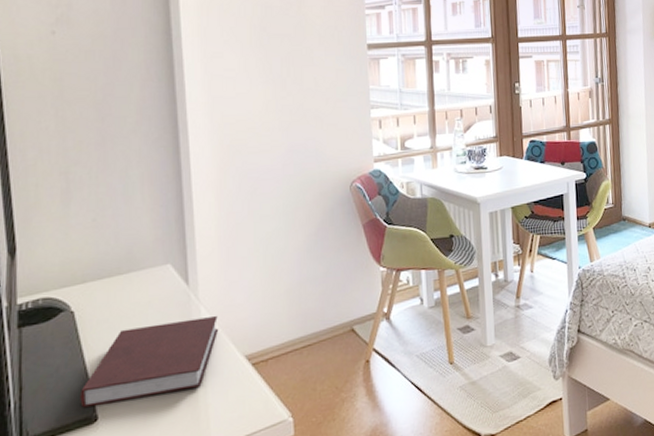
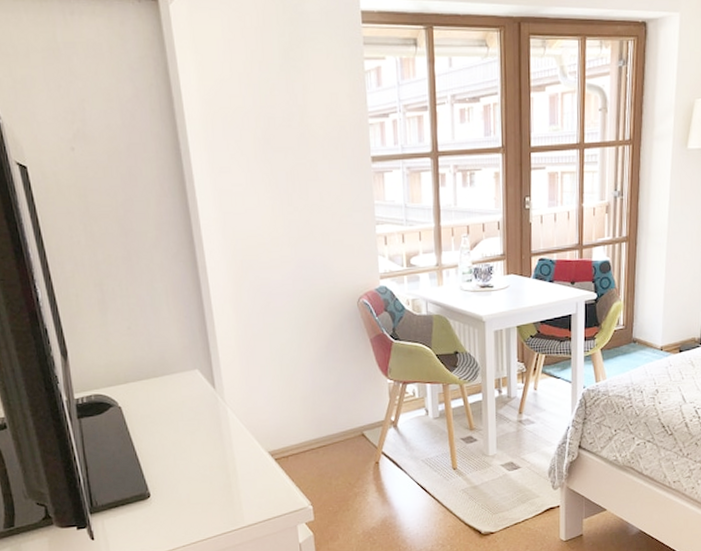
notebook: present [80,315,219,408] -> none [134,416,245,486]

